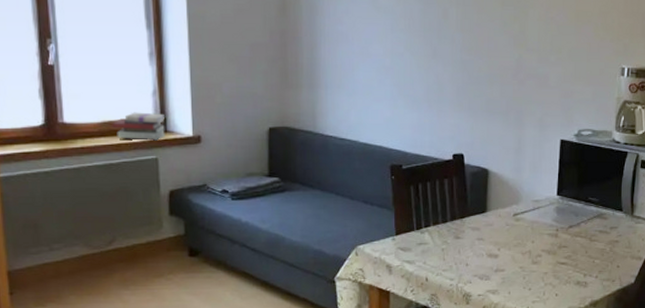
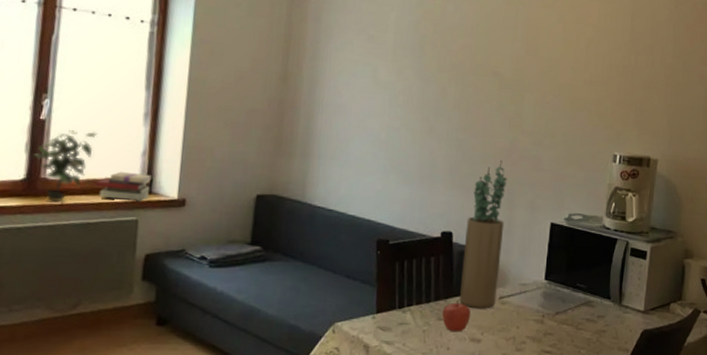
potted plant: none [48,74,107,145] -> present [33,130,98,202]
fruit: none [459,218,487,249] -> present [442,299,471,332]
vase: none [474,79,515,226] -> present [459,160,508,309]

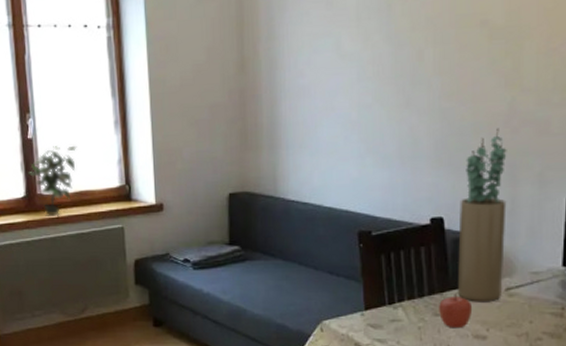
books: present [95,171,151,202] -> none [82,181,130,210]

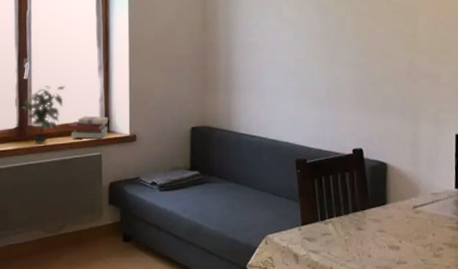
books: none [82,181,130,210] -> present [68,115,108,140]
fruit: present [439,293,473,329] -> none [361,210,388,241]
vase: present [457,128,507,302] -> none [375,79,412,218]

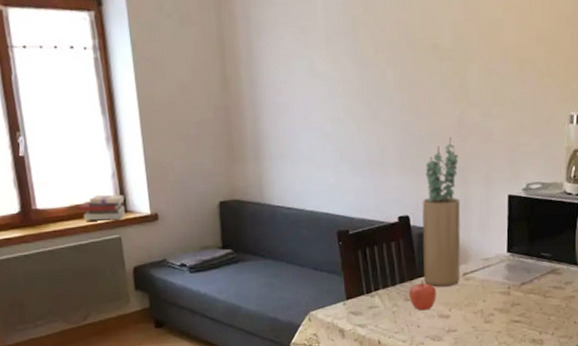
potted plant: present [21,85,66,144] -> none [22,161,70,229]
fruit: none [361,210,388,241] -> present [409,280,437,311]
vase: none [375,79,412,218] -> present [422,137,461,287]

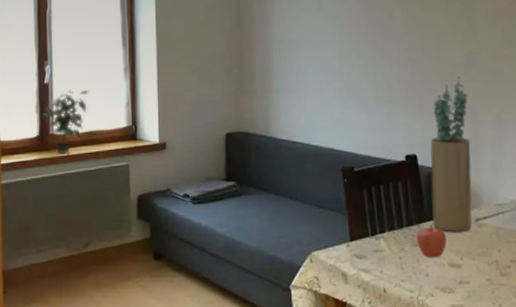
potted plant: none [22,161,70,229] -> present [42,89,89,153]
books: present [78,194,126,222] -> none [92,122,136,149]

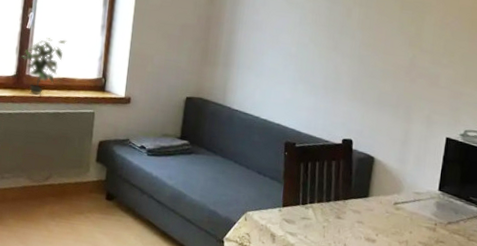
fruit: present [417,224,447,258] -> none [340,201,367,231]
vase: present [430,76,473,233] -> none [356,76,406,212]

